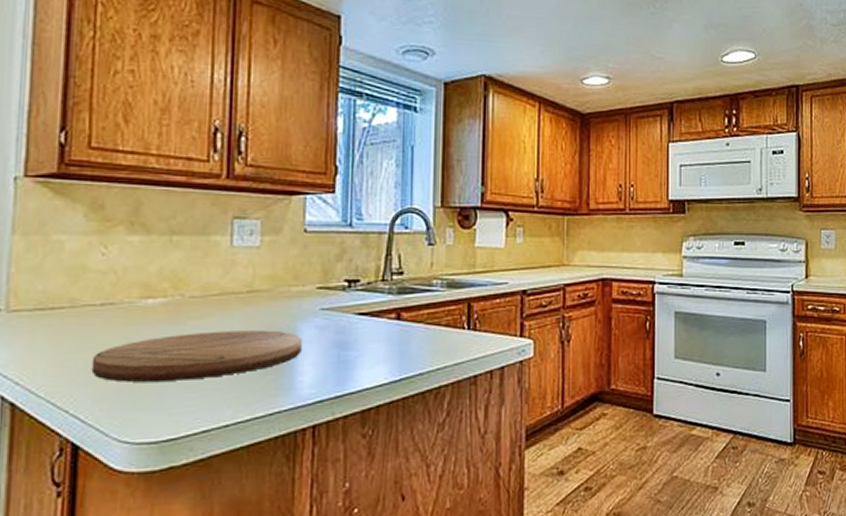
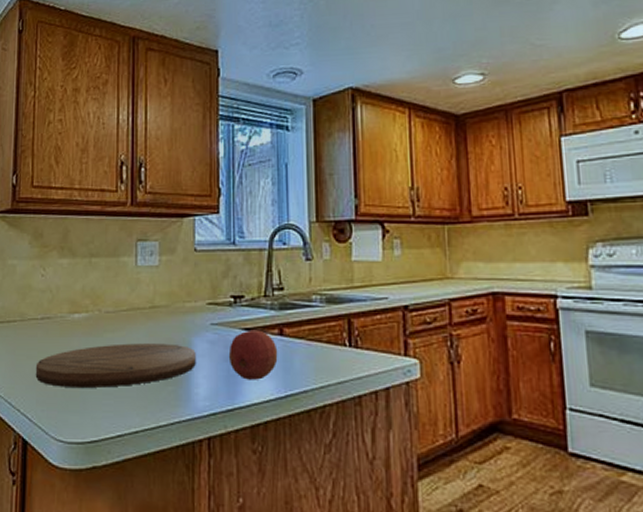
fruit: none [339,314,394,365] -> present [228,330,278,380]

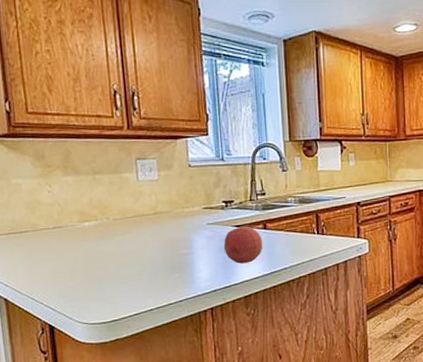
cutting board: present [35,343,196,388] -> none [53,241,197,282]

